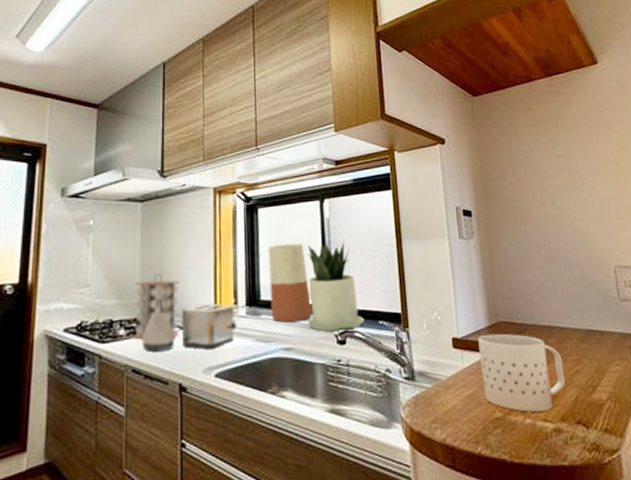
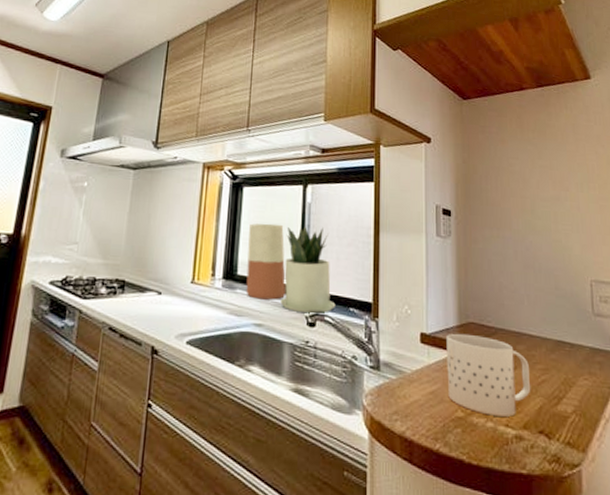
spice rack: present [134,272,180,339] -> none [114,238,163,300]
kettle: present [141,296,175,352] -> none [120,260,153,314]
toaster: present [182,303,237,349] -> none [158,272,213,316]

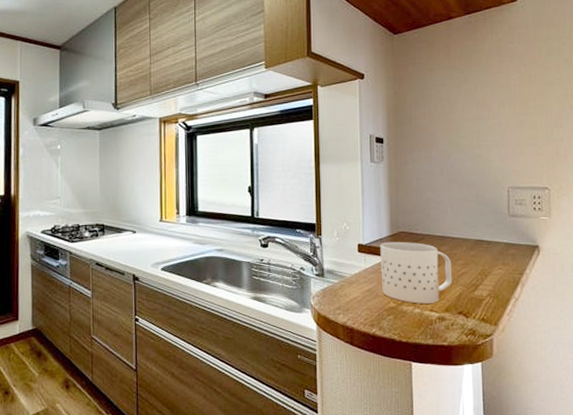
vase: present [246,223,286,300] -> none [205,165,240,229]
planter: present [280,227,336,314] -> none [237,164,284,237]

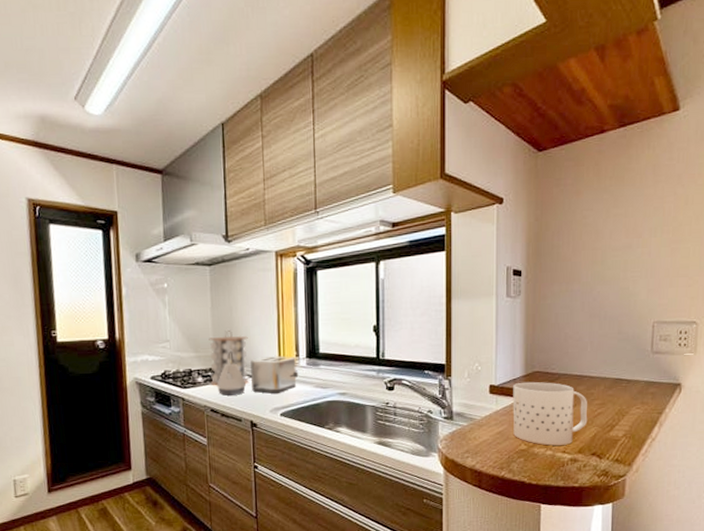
spice rack: none [96,188,133,240] -> present [209,329,249,385]
kettle: none [102,207,129,250] -> present [217,349,246,396]
toaster: none [134,212,179,249] -> present [250,355,299,394]

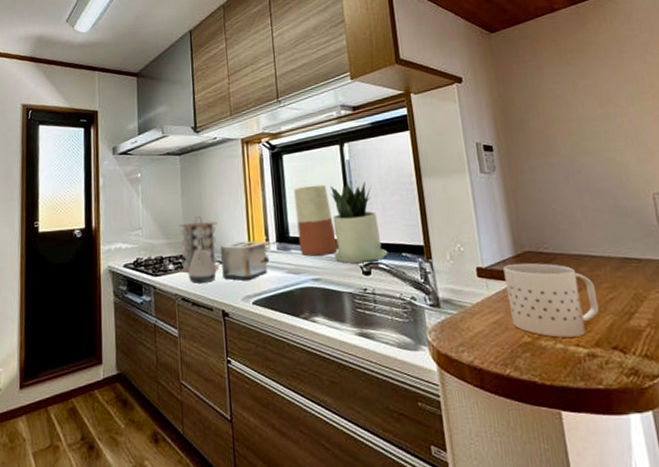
vase: none [327,302,365,372] -> present [294,184,337,256]
planter: none [361,301,412,380] -> present [330,181,388,264]

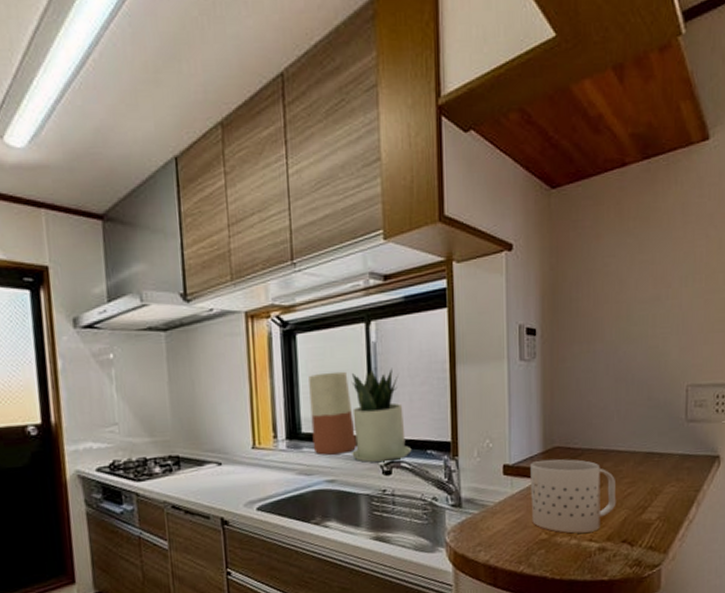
spice rack: present [179,215,220,272] -> none [166,407,218,476]
kettle: present [187,235,216,283] -> none [178,432,214,489]
toaster: present [220,240,270,281] -> none [218,437,278,484]

